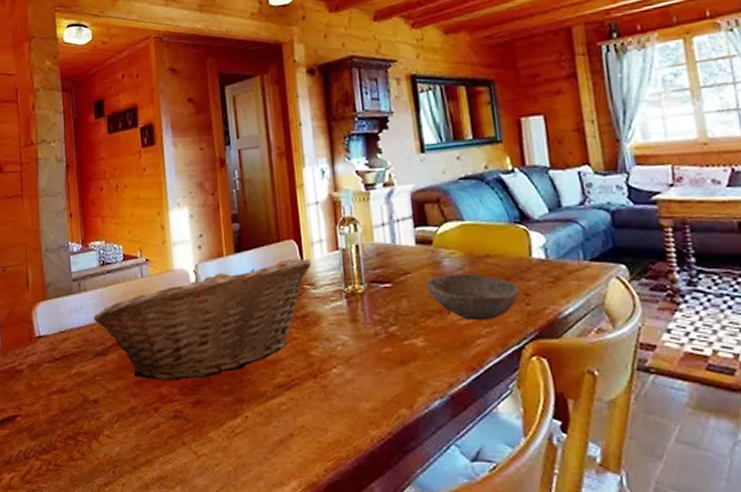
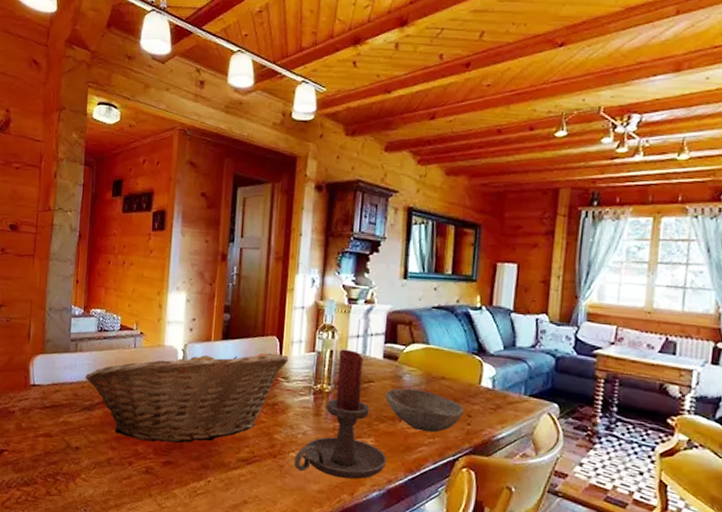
candle holder: none [338,241,443,391] -> present [294,349,387,479]

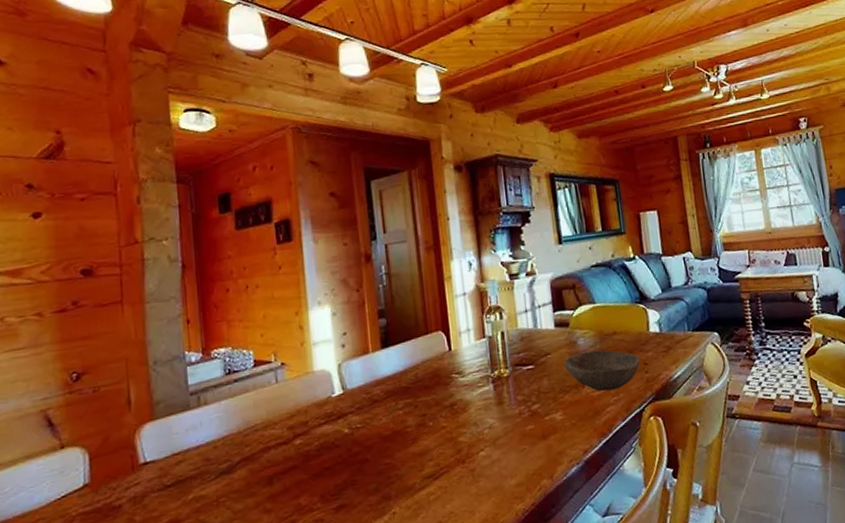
fruit basket: present [85,348,289,443] -> none [216,348,460,492]
candle holder: present [294,349,387,479] -> none [485,326,579,470]

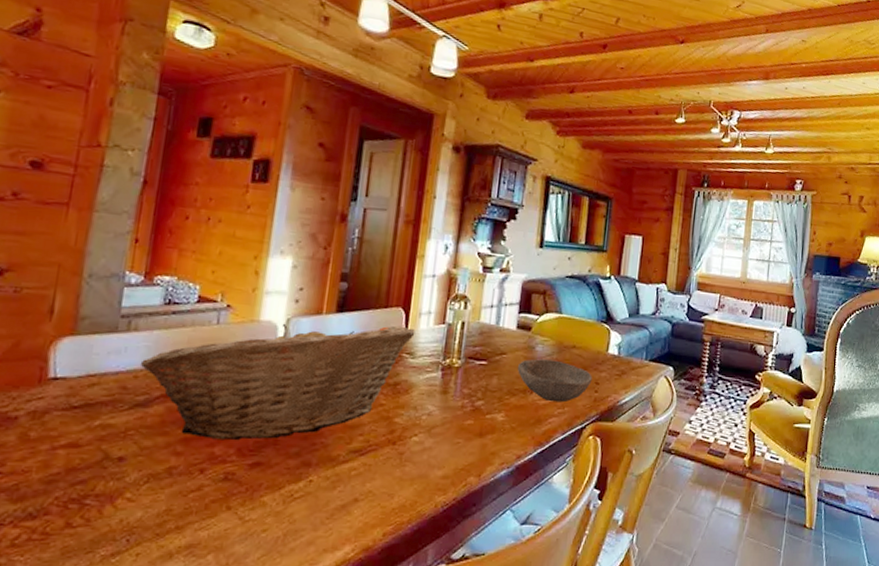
fruit basket: none [216,348,460,492] -> present [140,323,415,441]

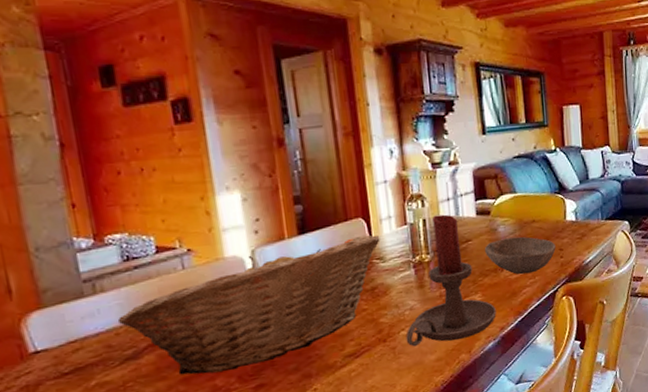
candle holder: none [416,320,517,460] -> present [406,214,496,347]

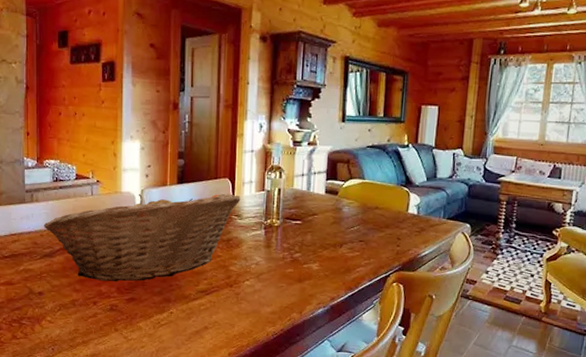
candle holder: present [406,214,496,347] -> none [249,187,330,300]
bowl: present [484,236,556,275] -> none [327,218,394,255]

